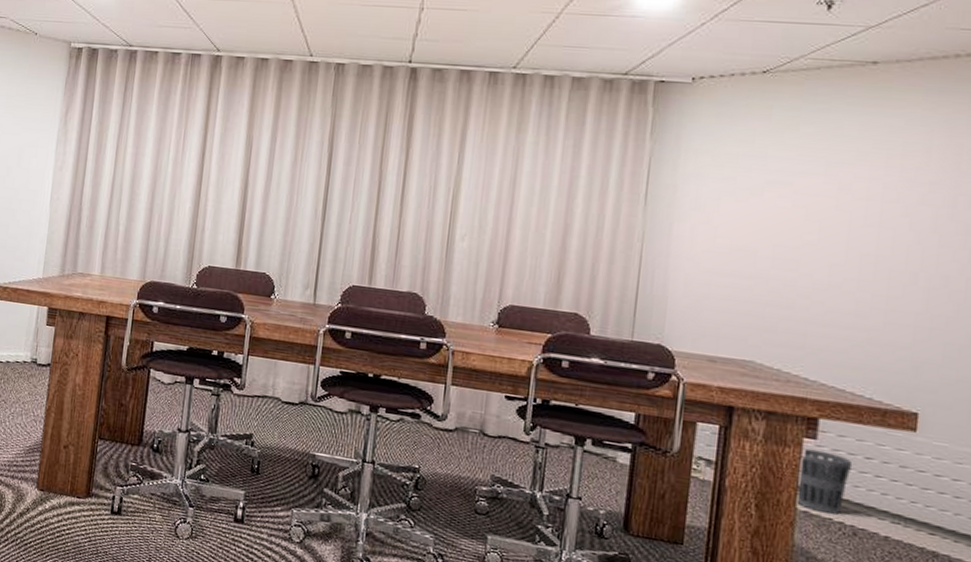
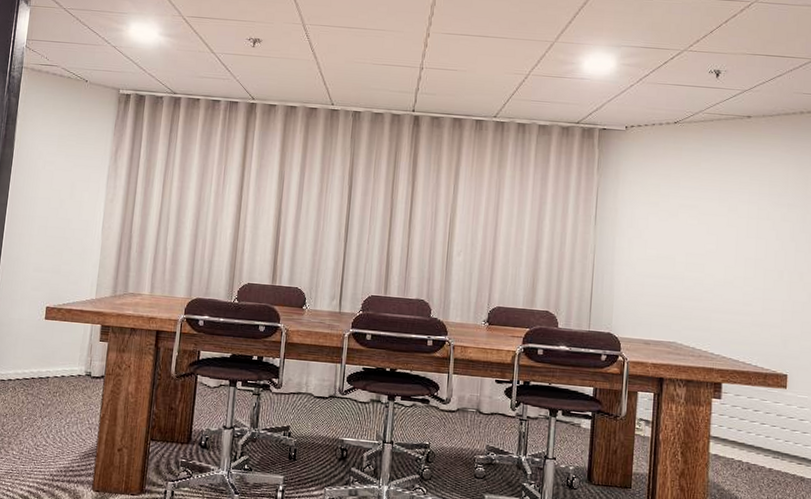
wastebasket: present [796,448,853,515] -> none [708,406,746,455]

